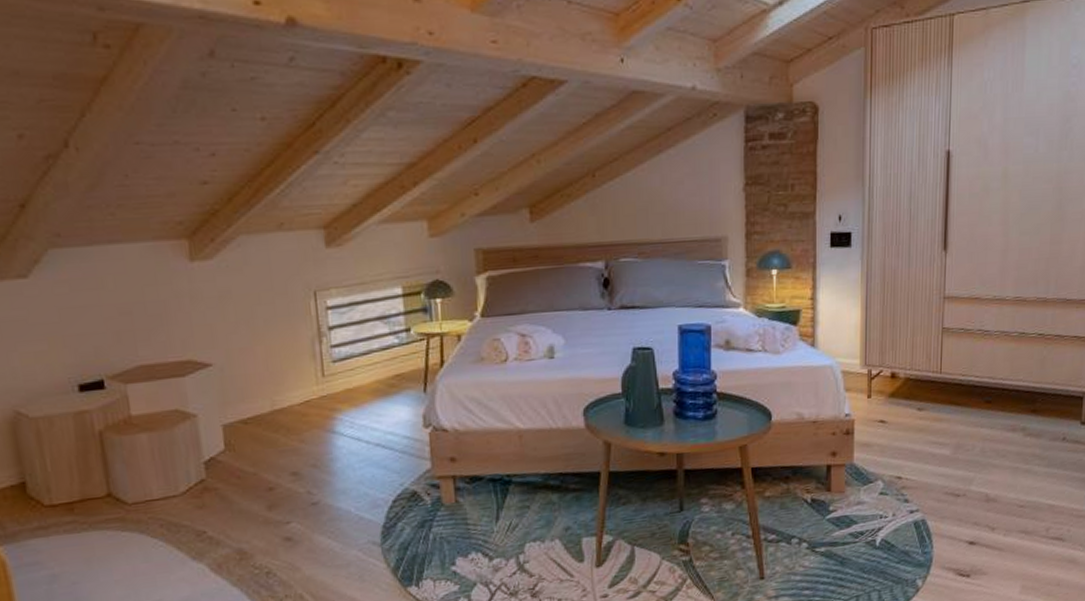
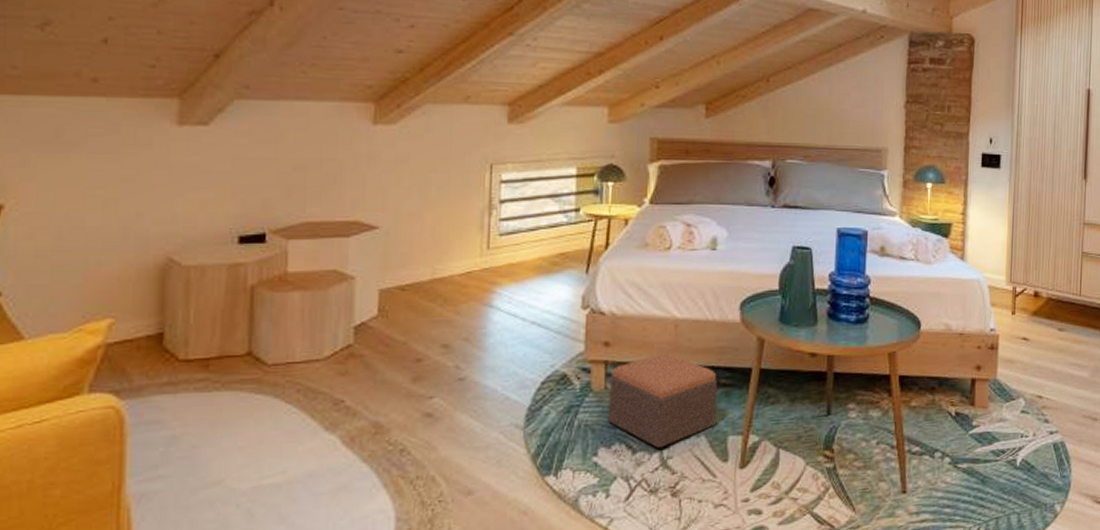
footstool: none [459,463,568,555] -> present [608,352,718,449]

